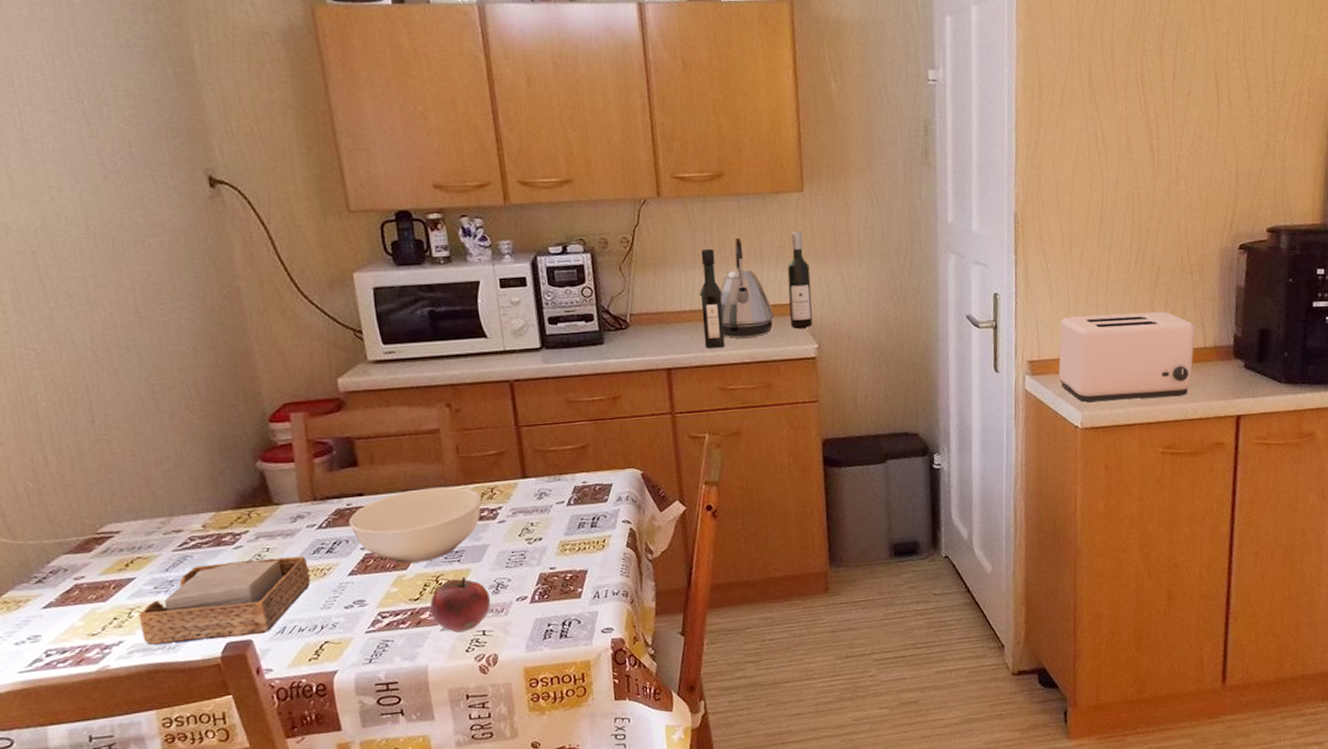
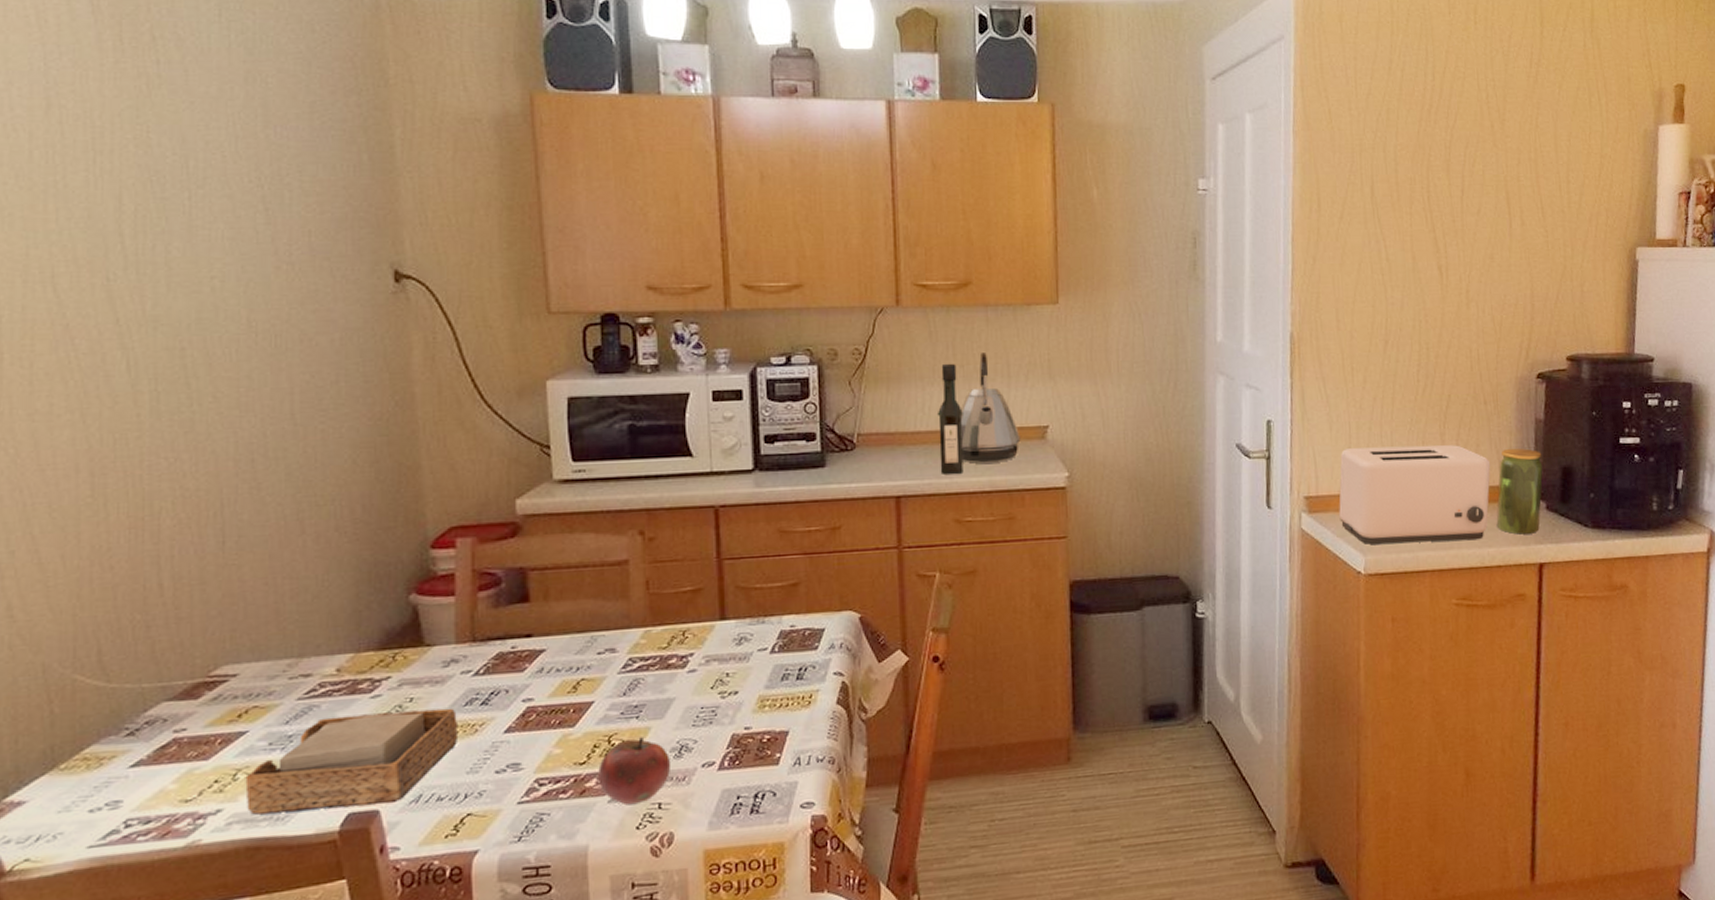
bowl: present [348,486,482,564] -> none [511,628,671,720]
bottle: present [787,231,813,329] -> none [1037,346,1064,454]
jar: none [1199,313,1243,391] -> present [1496,448,1543,535]

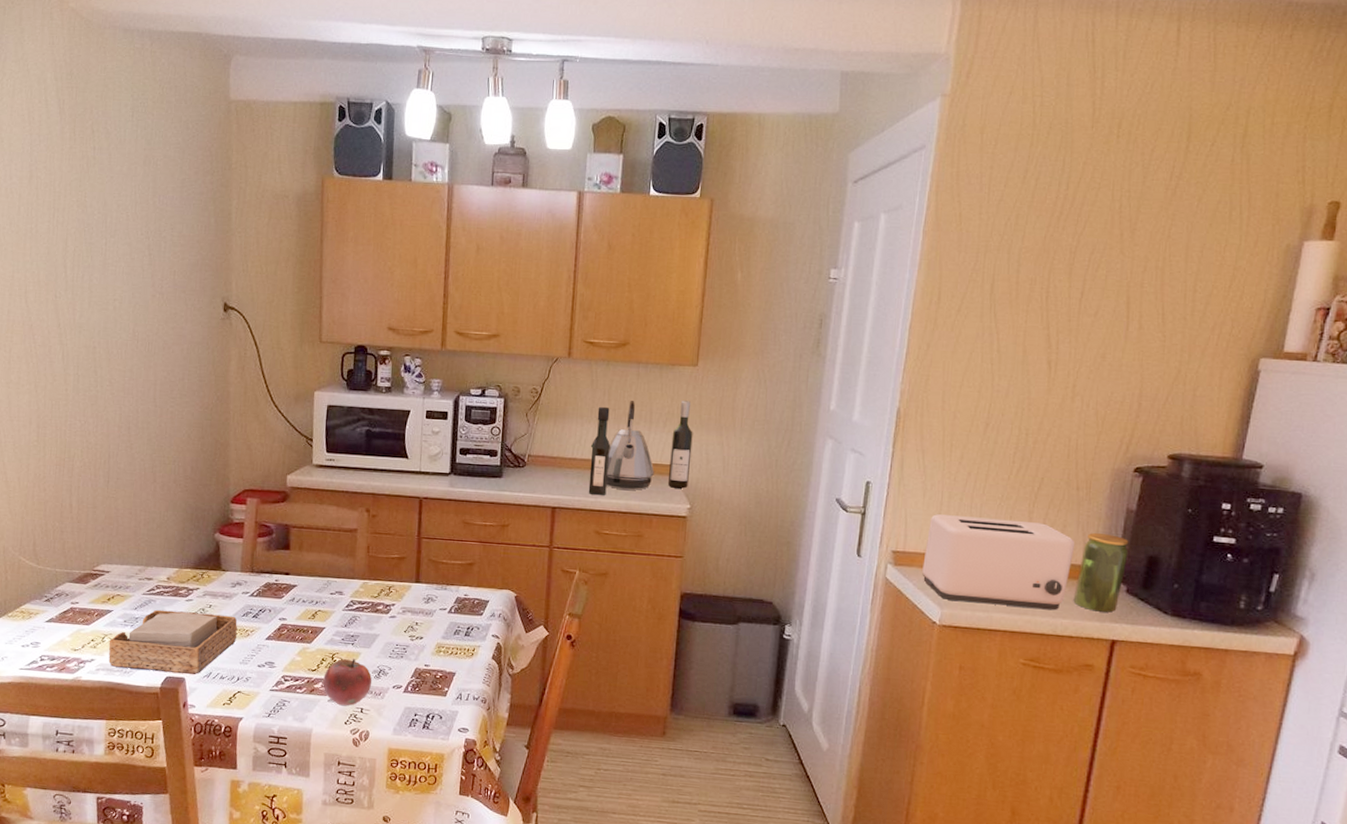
bottle: none [1037,346,1064,454] -> present [667,400,693,489]

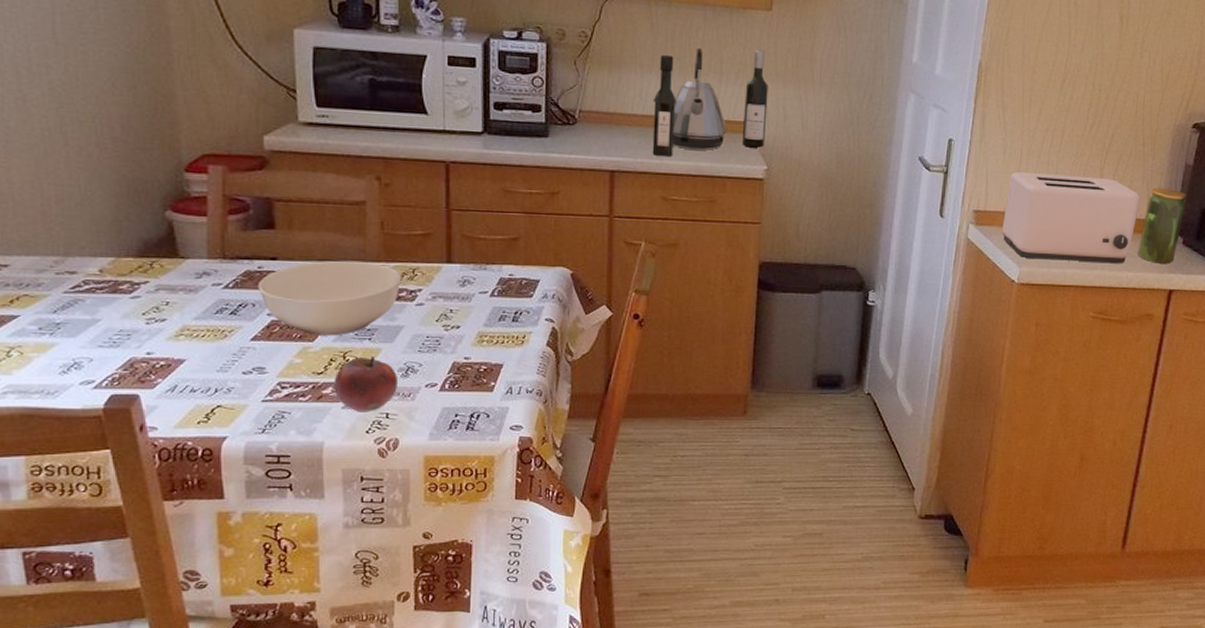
napkin holder: present [108,609,238,675] -> none [18,311,210,390]
bowl: none [274,577,381,640] -> present [258,260,402,336]

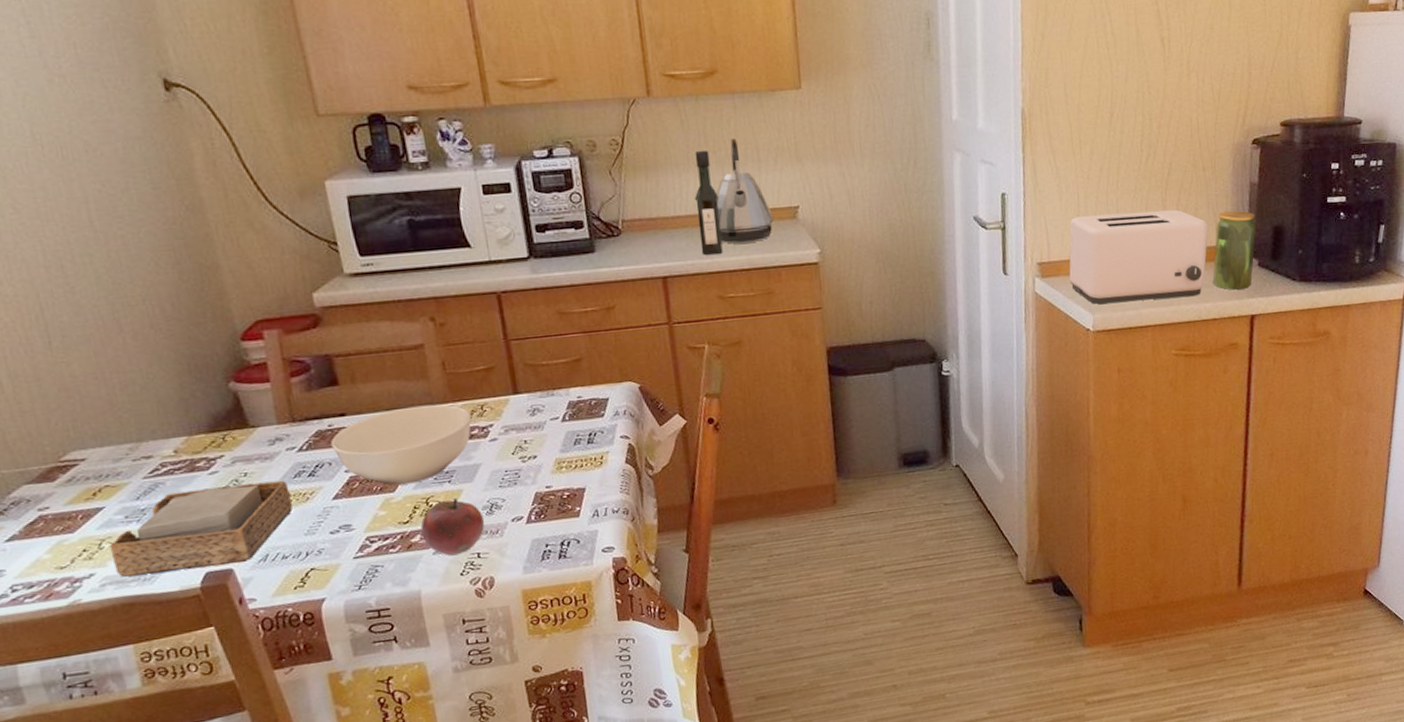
napkin holder: none [18,311,210,390] -> present [109,480,293,577]
bottle: present [741,49,769,148] -> none [785,130,814,233]

